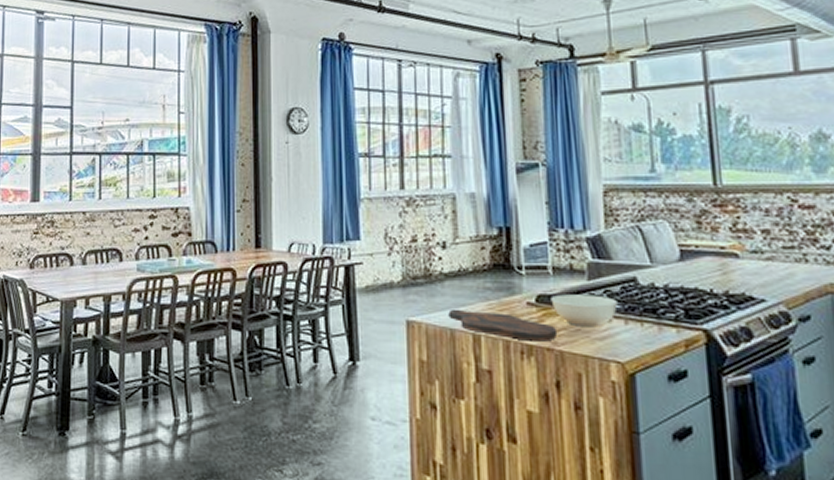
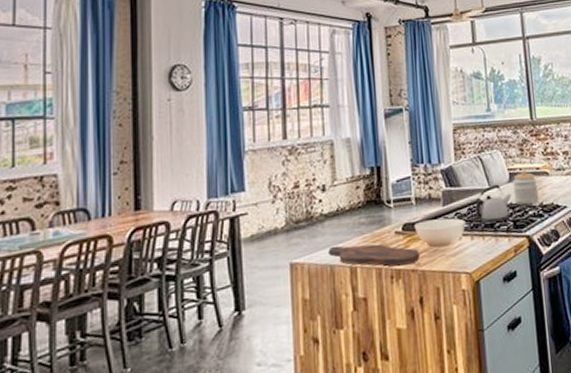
kettle: none [631,261,682,308] -> present [475,184,511,224]
jar: none [685,248,723,292] -> present [513,170,539,206]

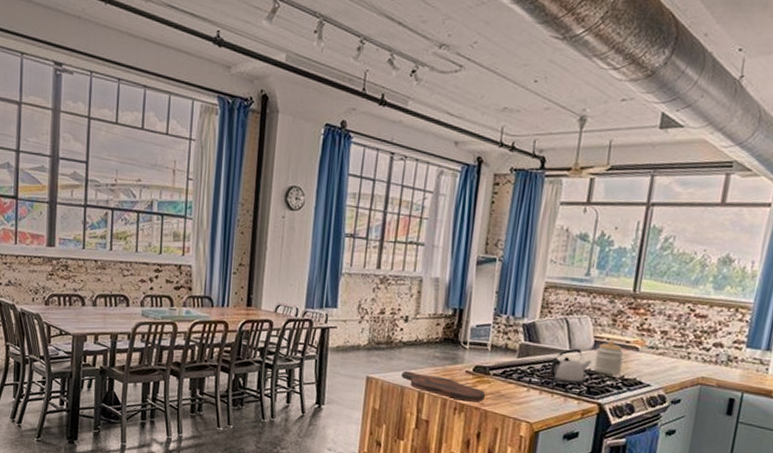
bowl: present [414,218,466,247] -> none [485,367,537,395]

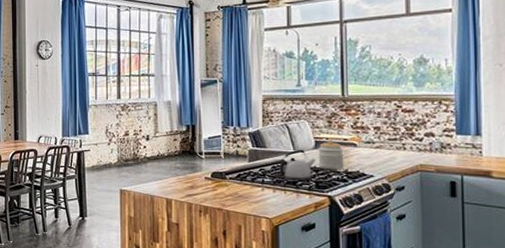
cutting board: present [401,370,486,402] -> none [150,181,226,204]

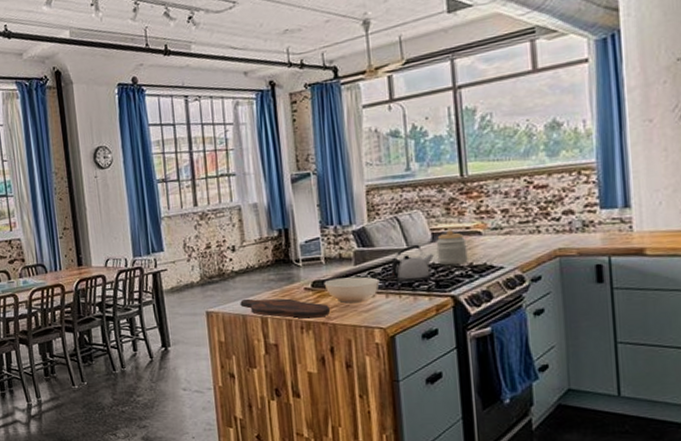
cutting board: none [150,181,226,204] -> present [240,298,331,319]
bowl: none [222,172,269,195] -> present [324,276,380,303]

